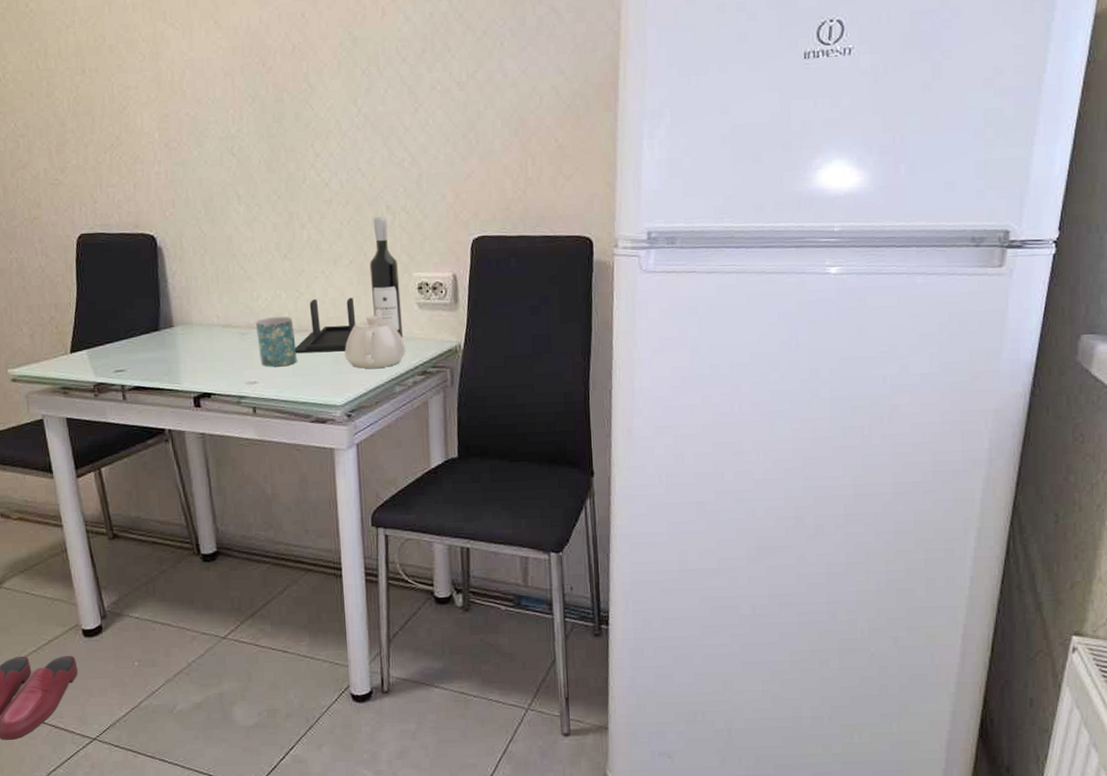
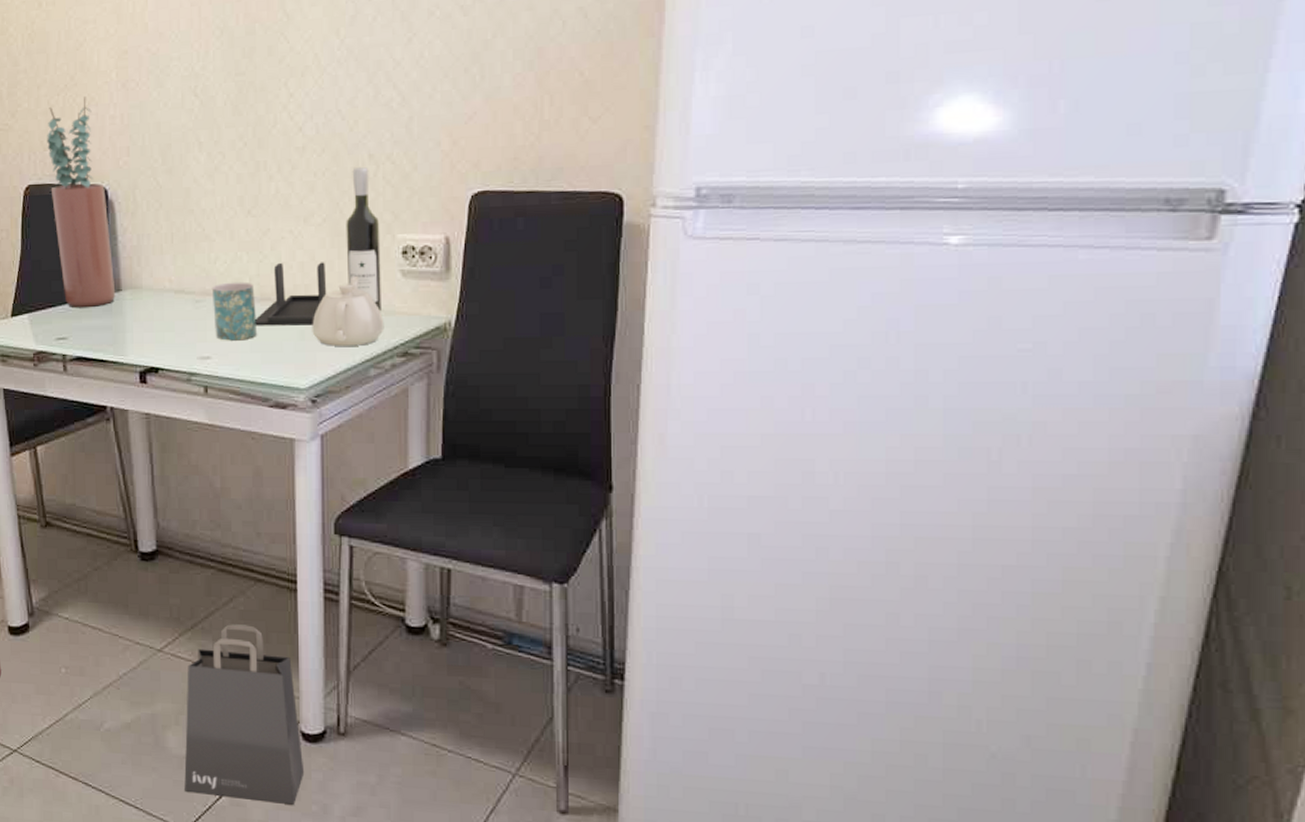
vase: none [96,155,169,343] -> present [47,97,116,307]
shopping bag: none [249,609,356,757] -> present [184,624,305,805]

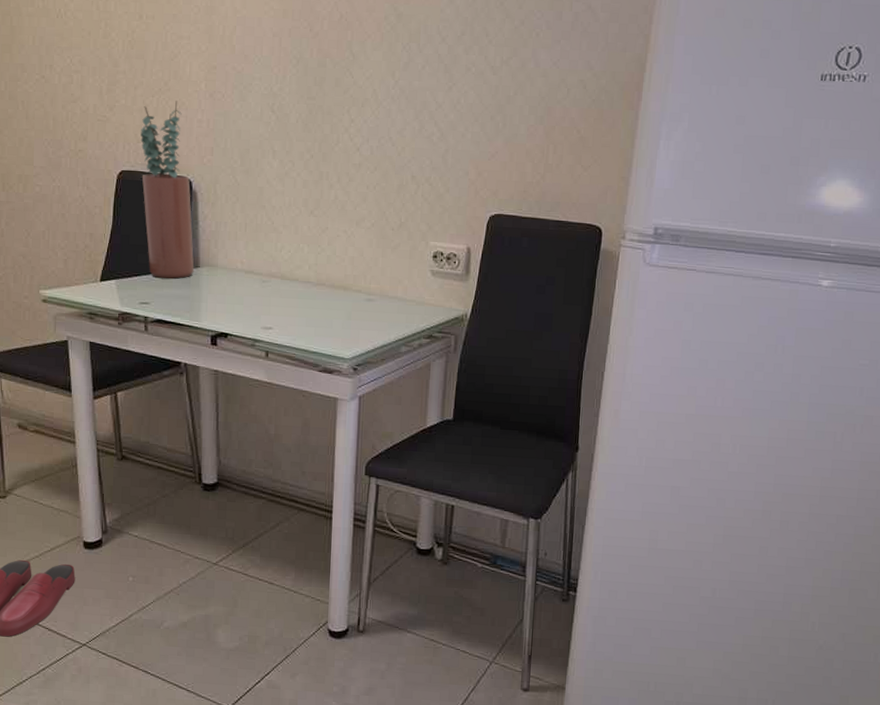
shopping bag: present [184,624,305,805] -> none [230,544,329,687]
mug: present [211,281,257,341] -> none [276,268,313,316]
napkin holder: present [255,262,327,326] -> none [311,255,372,308]
teapot: present [312,275,384,346] -> none [357,271,415,328]
bottle: present [346,167,383,312] -> none [388,185,417,302]

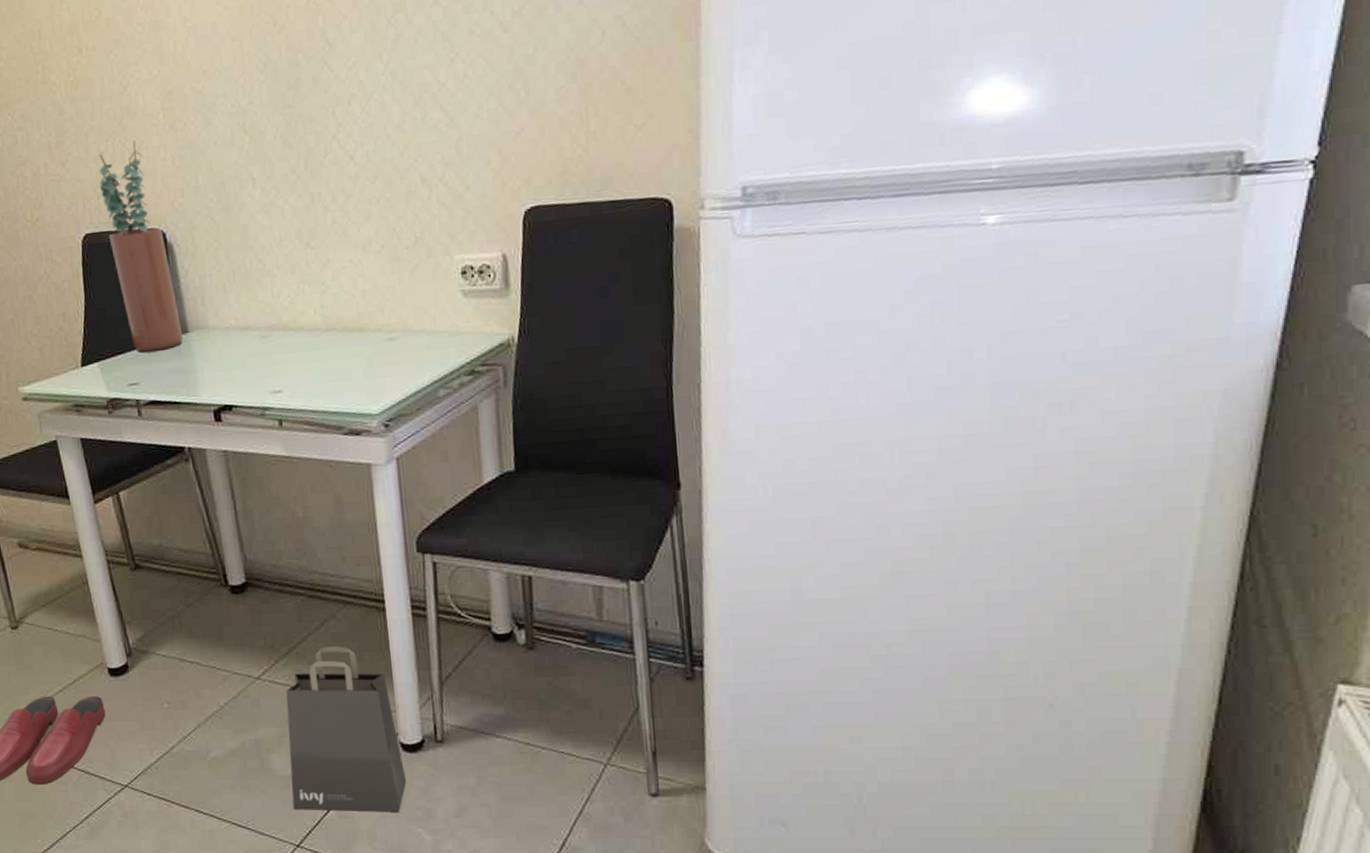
shopping bag: none [230,544,329,687] -> present [286,646,407,812]

